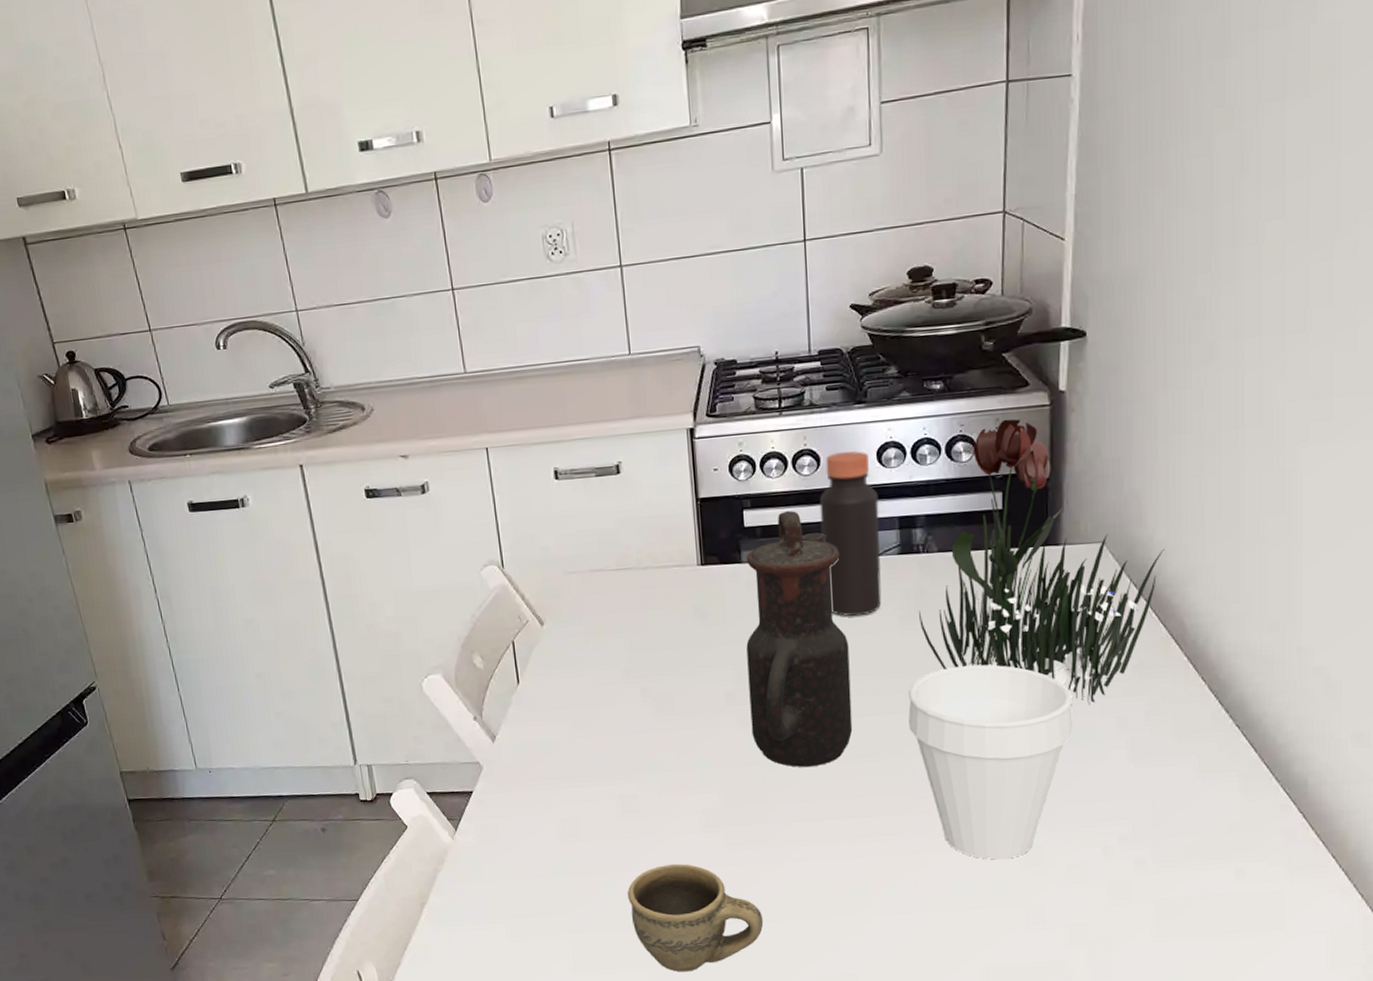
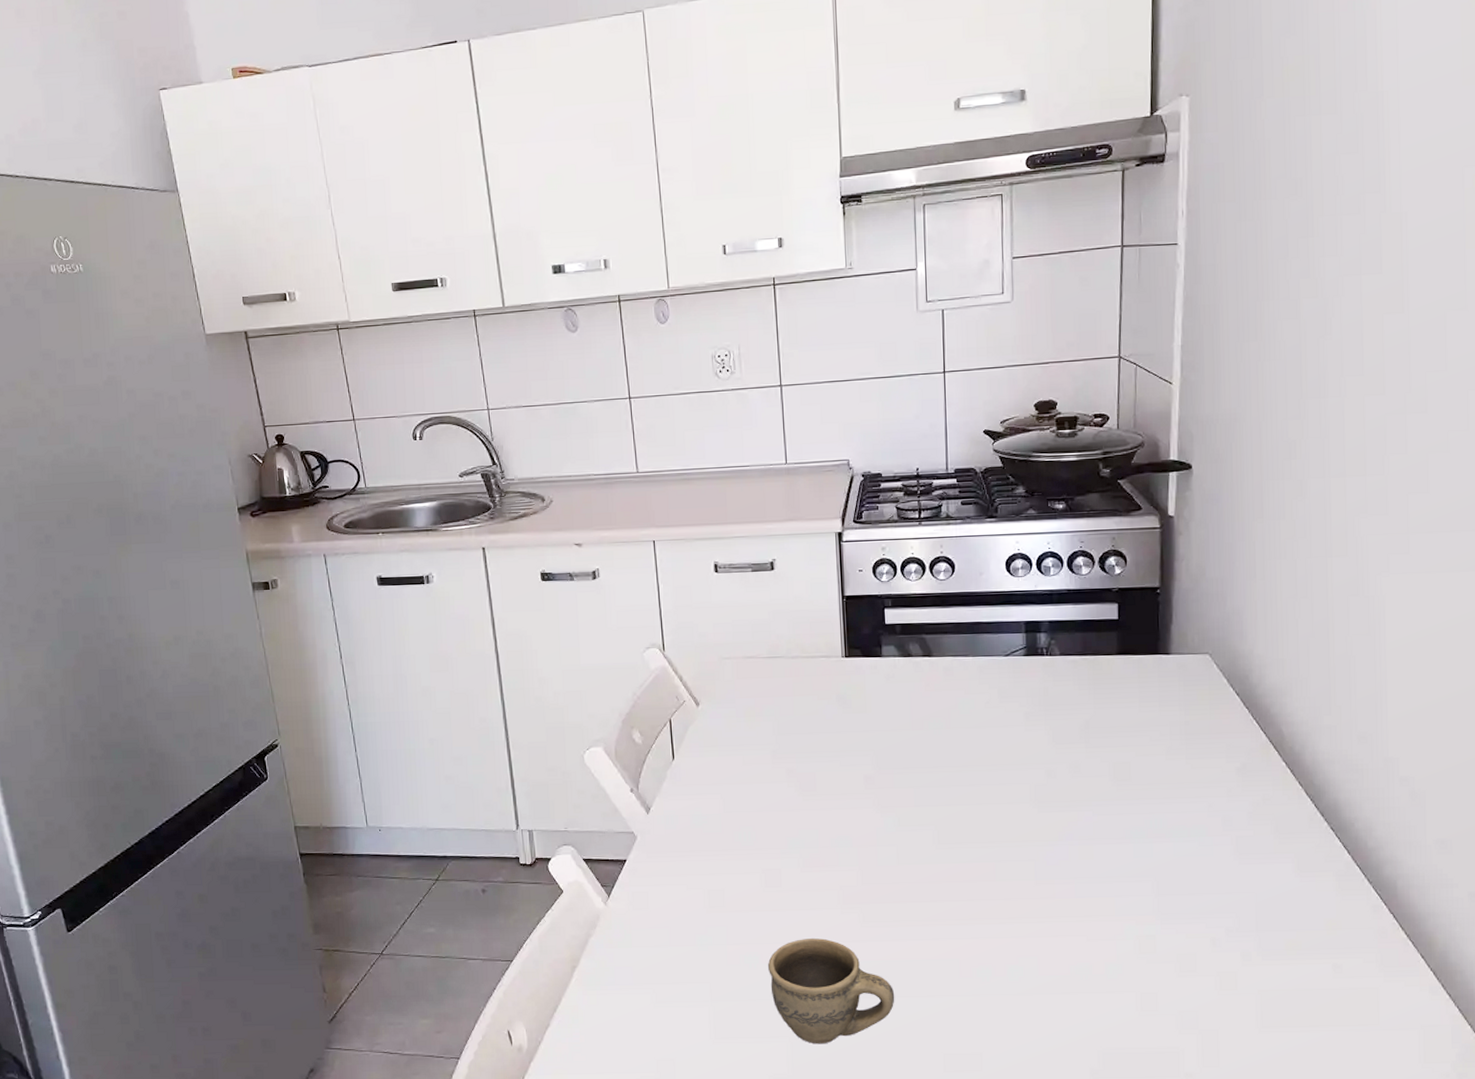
teapot: present [746,510,853,767] -> none [885,610,981,850]
bottle: present [819,451,882,617] -> none [953,560,1009,711]
cup: present [908,664,1073,860] -> none [1032,760,1183,947]
flower: present [919,419,1165,706] -> none [1043,538,1264,804]

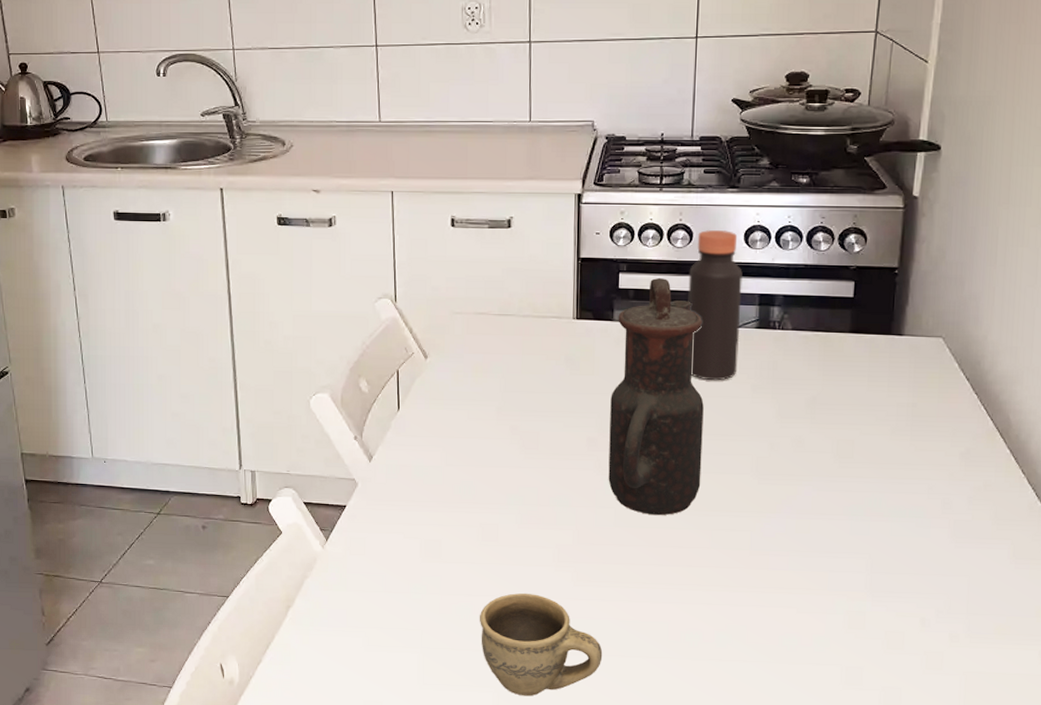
teapot: none [885,610,981,850] -> present [608,277,704,515]
bottle: none [953,560,1009,711] -> present [688,230,743,381]

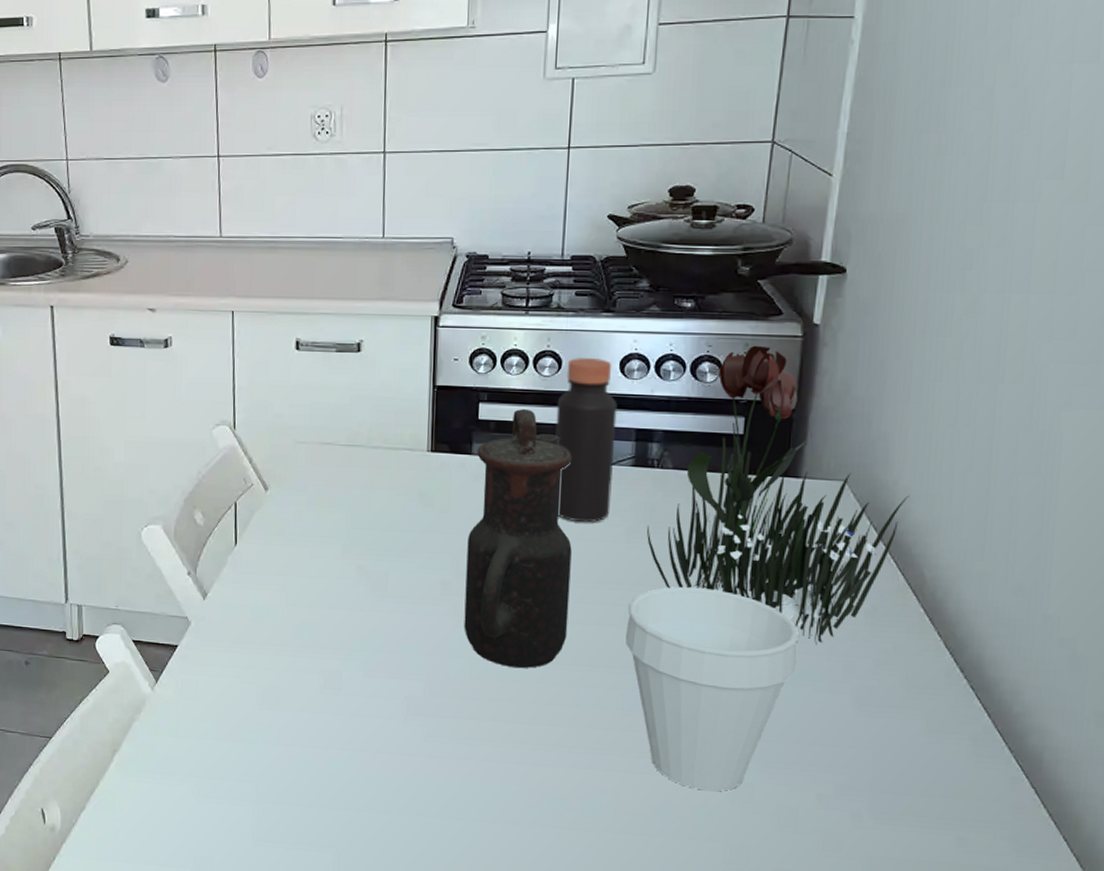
cup: present [479,593,603,697] -> none [319,747,455,860]
cup: none [752,436,903,620] -> present [625,587,799,792]
flower: none [770,216,997,485] -> present [647,345,910,645]

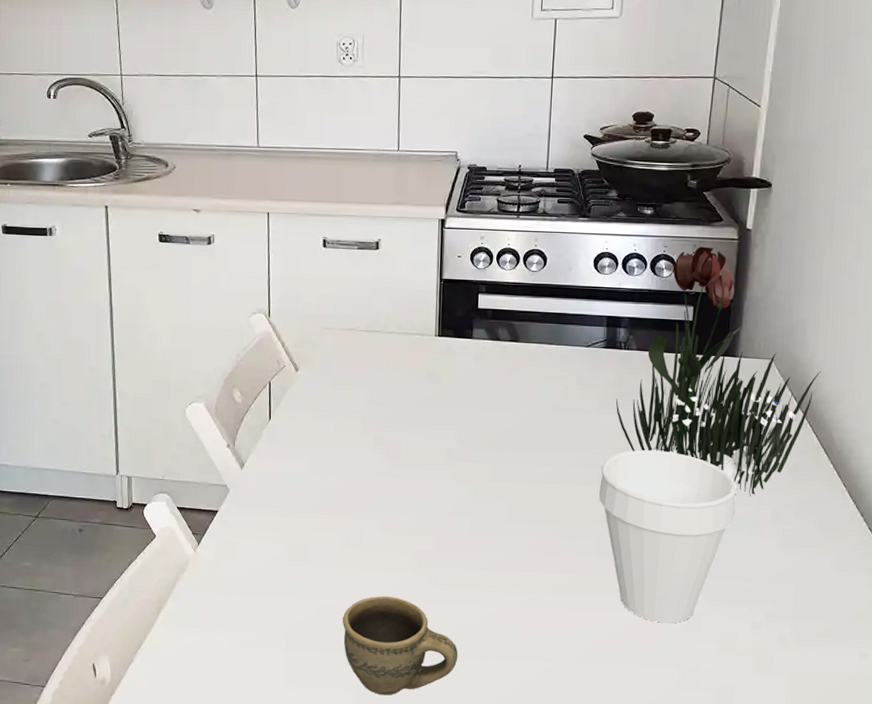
cup: none [319,747,455,860] -> present [342,596,458,696]
teapot: present [464,408,572,668] -> none [466,299,555,523]
bottle: present [555,358,617,523] -> none [541,256,592,397]

